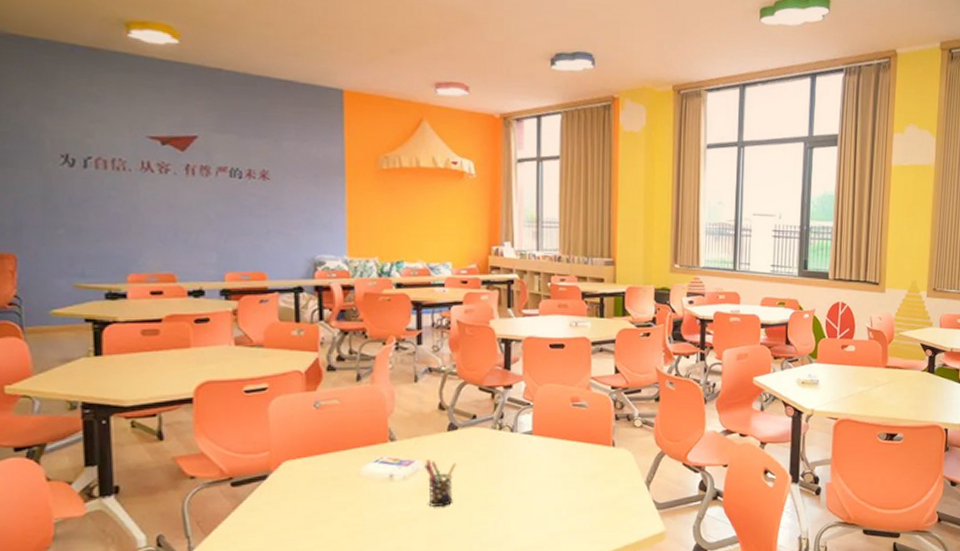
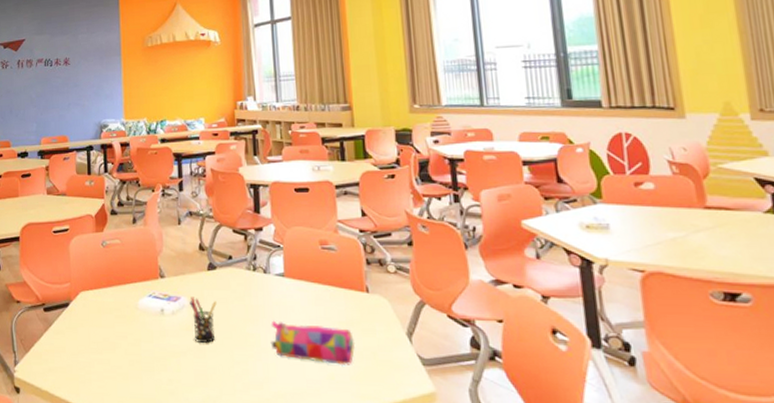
pencil case: none [513,478,598,517] -> present [270,320,356,366]

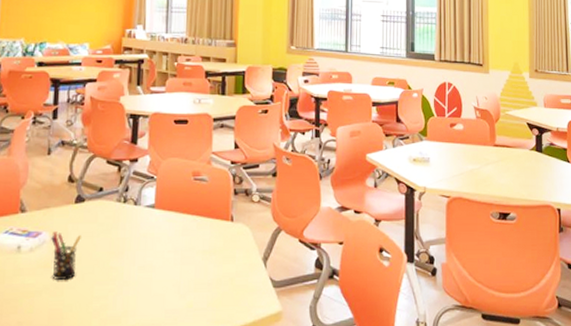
pencil case: present [270,320,356,366] -> none [133,252,216,294]

